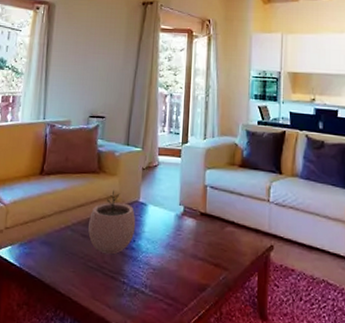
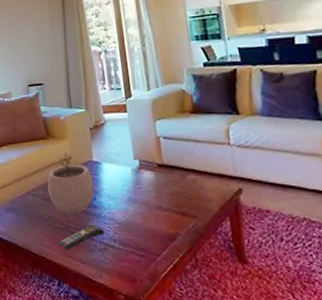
remote control: none [88,267,138,292] -> present [58,224,105,250]

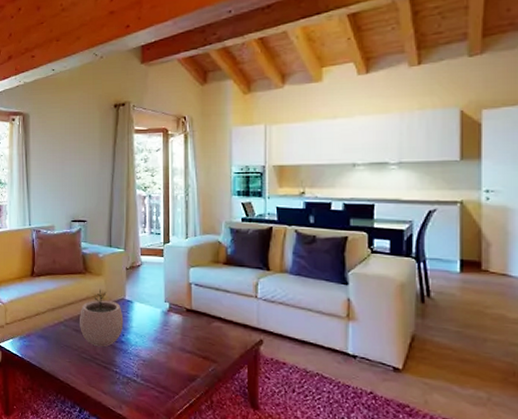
remote control: present [58,224,105,250] -> none [84,358,129,380]

